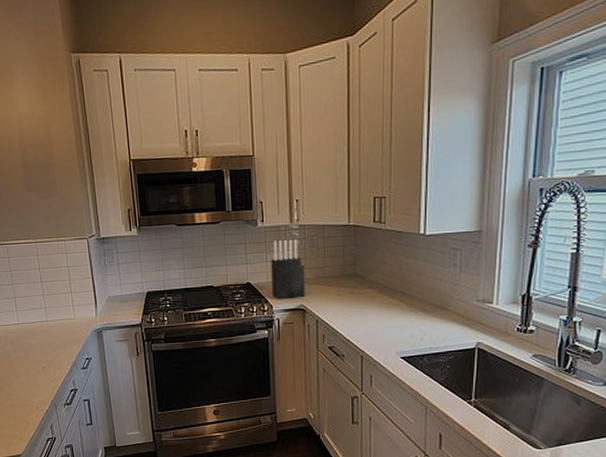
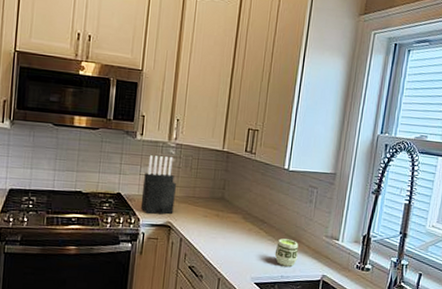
cup: none [419,308,447,337] -> present [274,238,299,267]

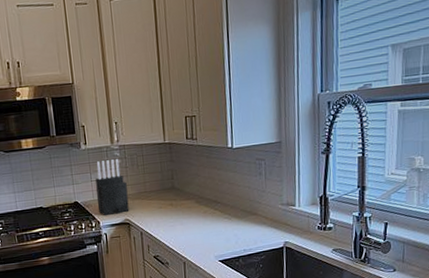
cup: present [274,238,299,267] -> none [233,214,258,240]

